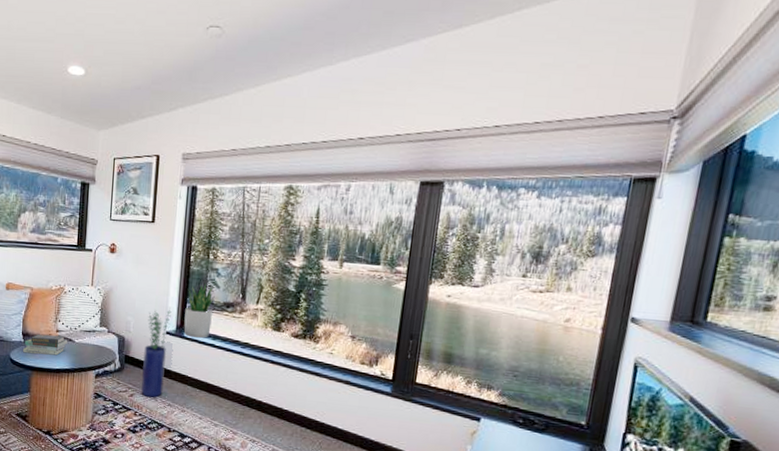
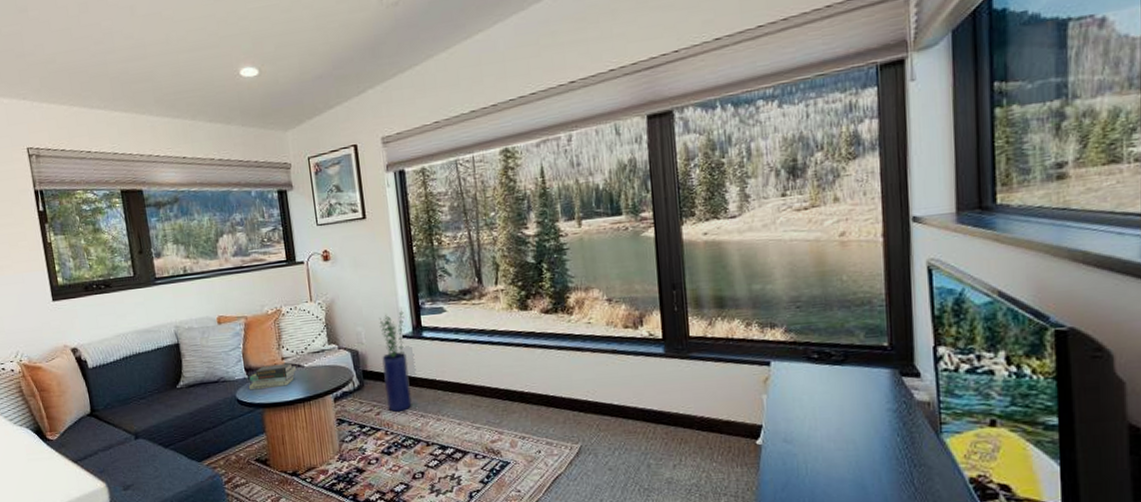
planter: present [183,284,215,339] -> none [417,274,451,337]

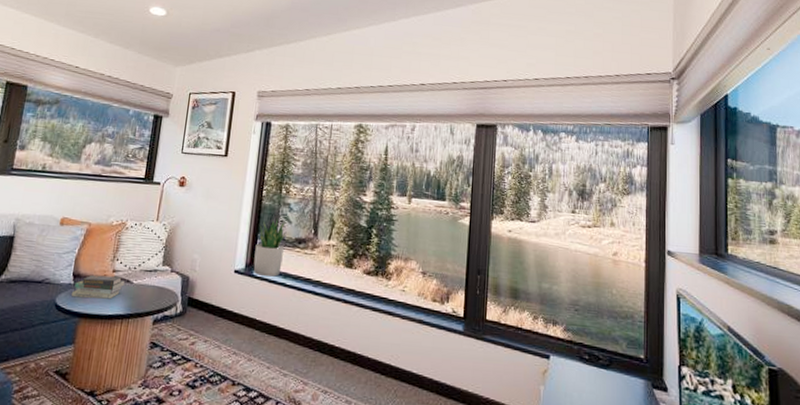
vase: present [379,307,412,413] -> none [204,243,241,346]
planter: none [417,274,451,337] -> present [253,219,287,278]

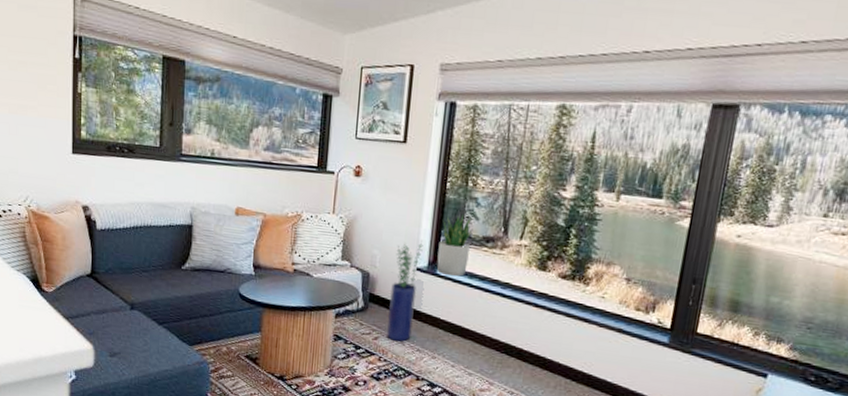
books: present [70,275,126,299] -> none [253,266,305,292]
vase: none [204,243,241,346] -> present [387,239,423,342]

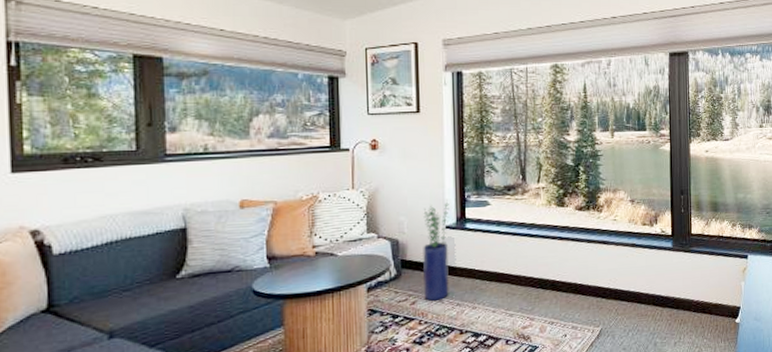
planter: present [436,215,473,277] -> none [464,170,494,228]

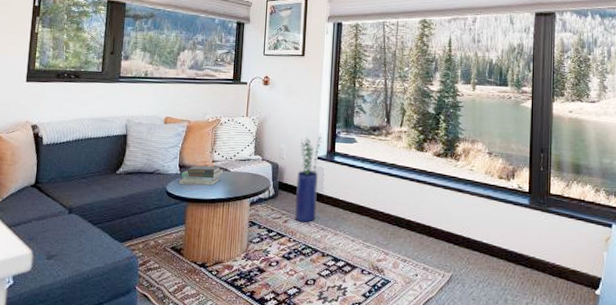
books: none [268,252,329,281] -> present [178,165,224,186]

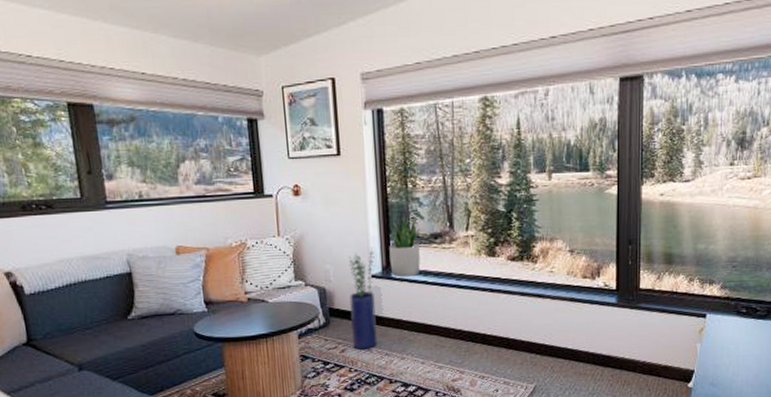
books: present [178,165,224,186] -> none [207,298,261,324]
planter: none [334,110,362,162] -> present [389,216,421,278]

